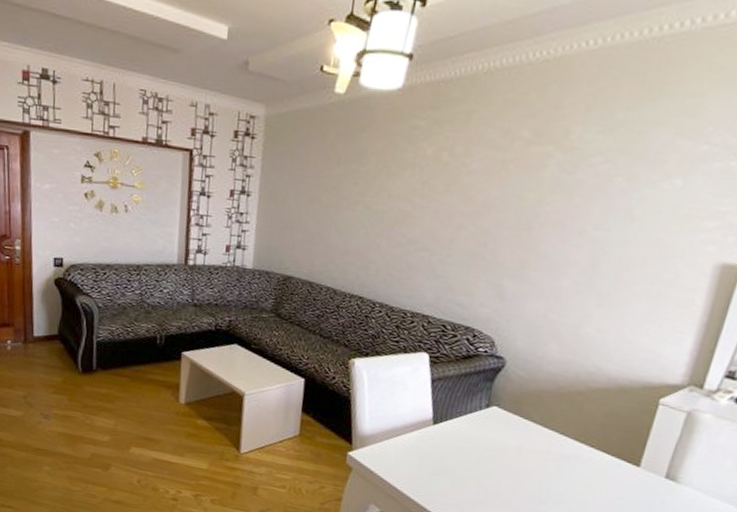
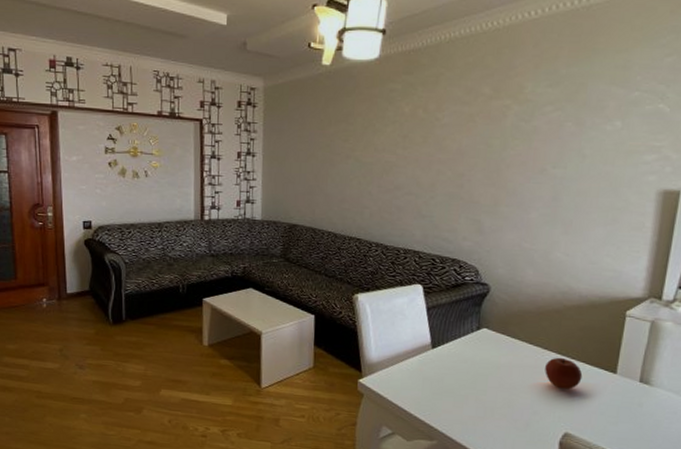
fruit: none [558,444,601,480] -> present [545,357,583,389]

